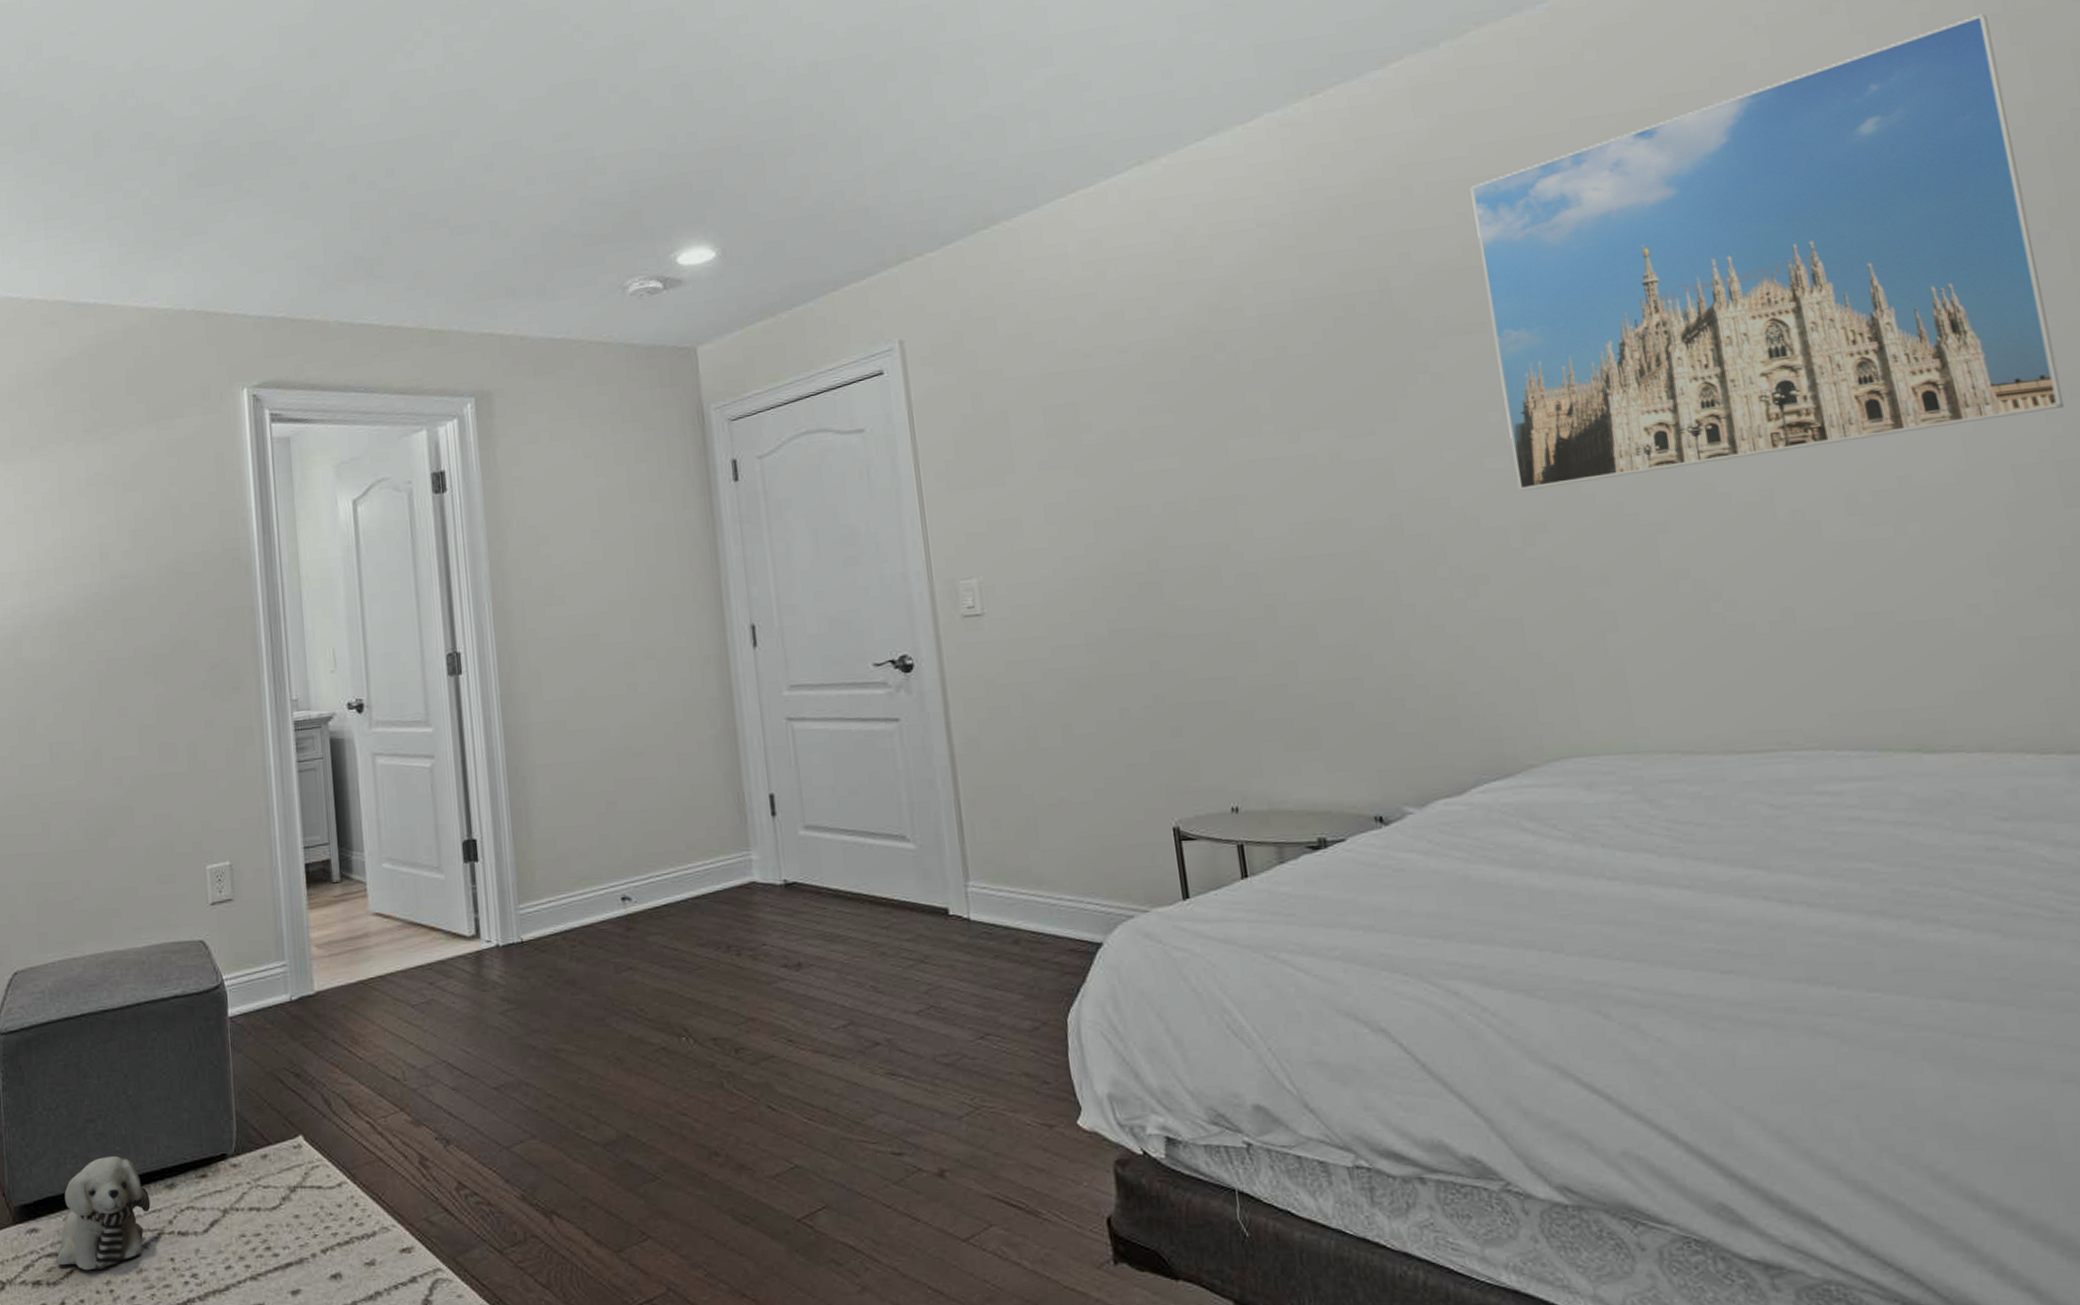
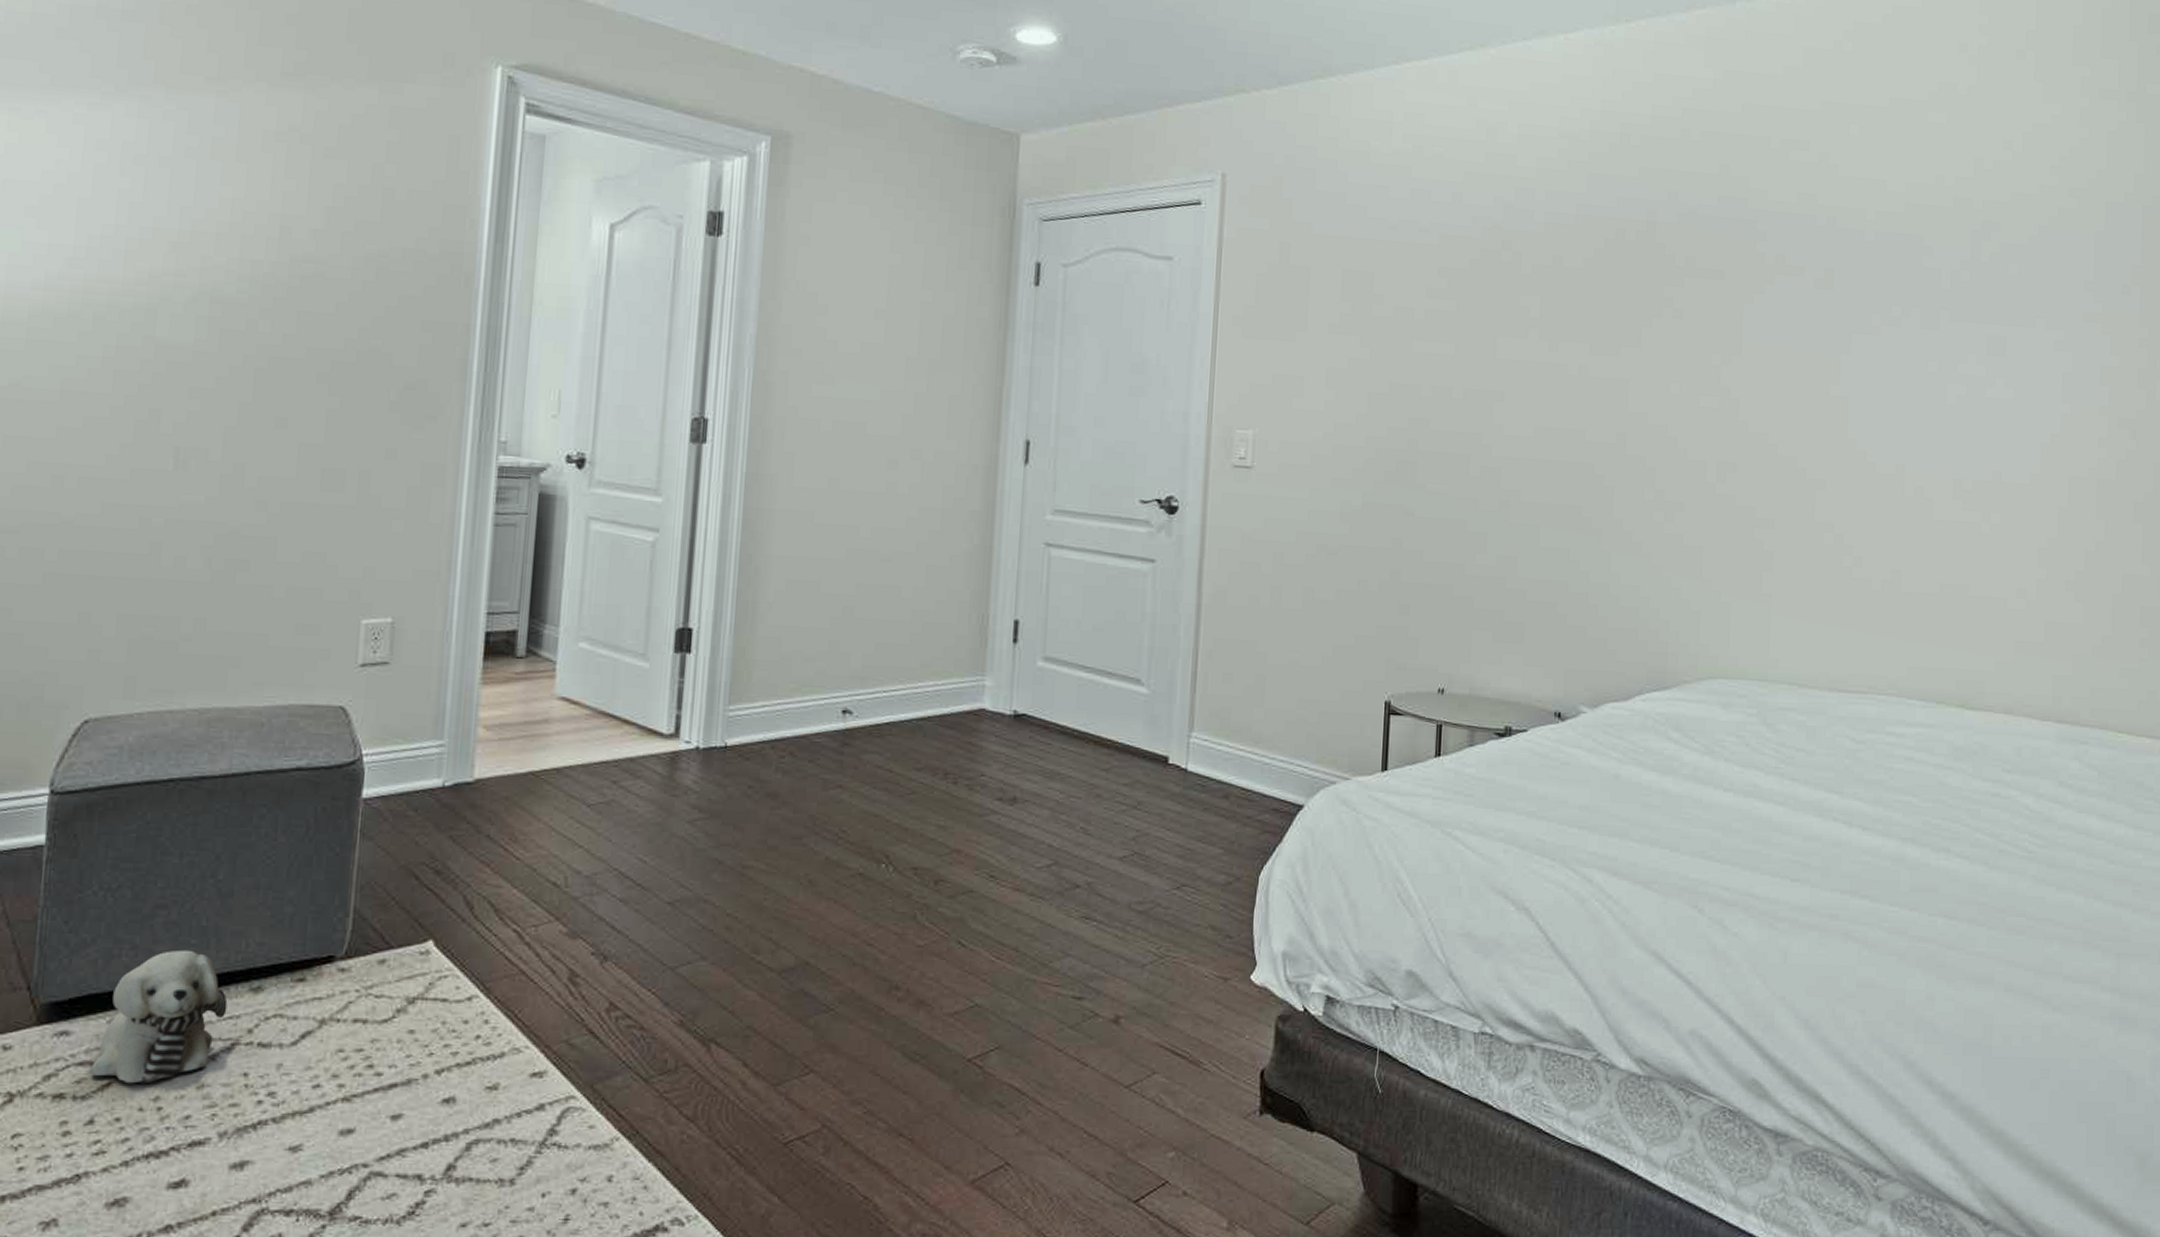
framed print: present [1470,13,2064,491] -> none [1722,89,2125,436]

